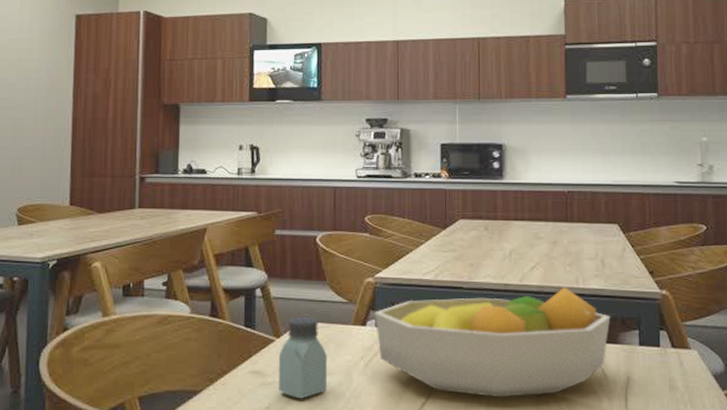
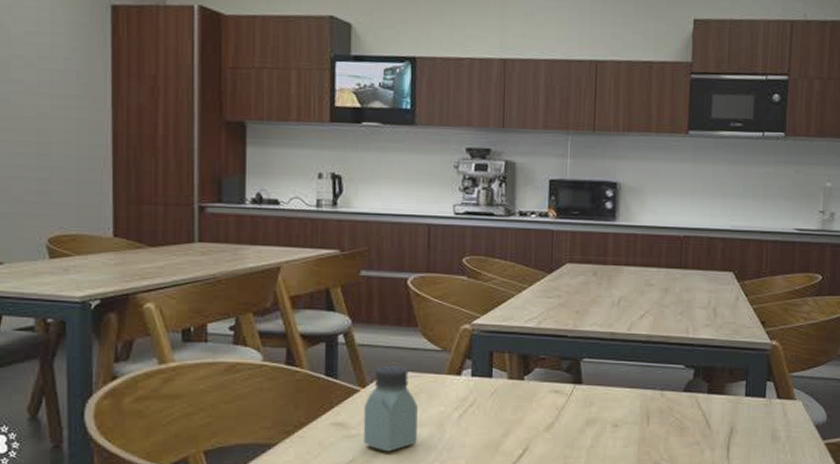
fruit bowl: present [374,287,611,397] -> none [470,337,719,448]

